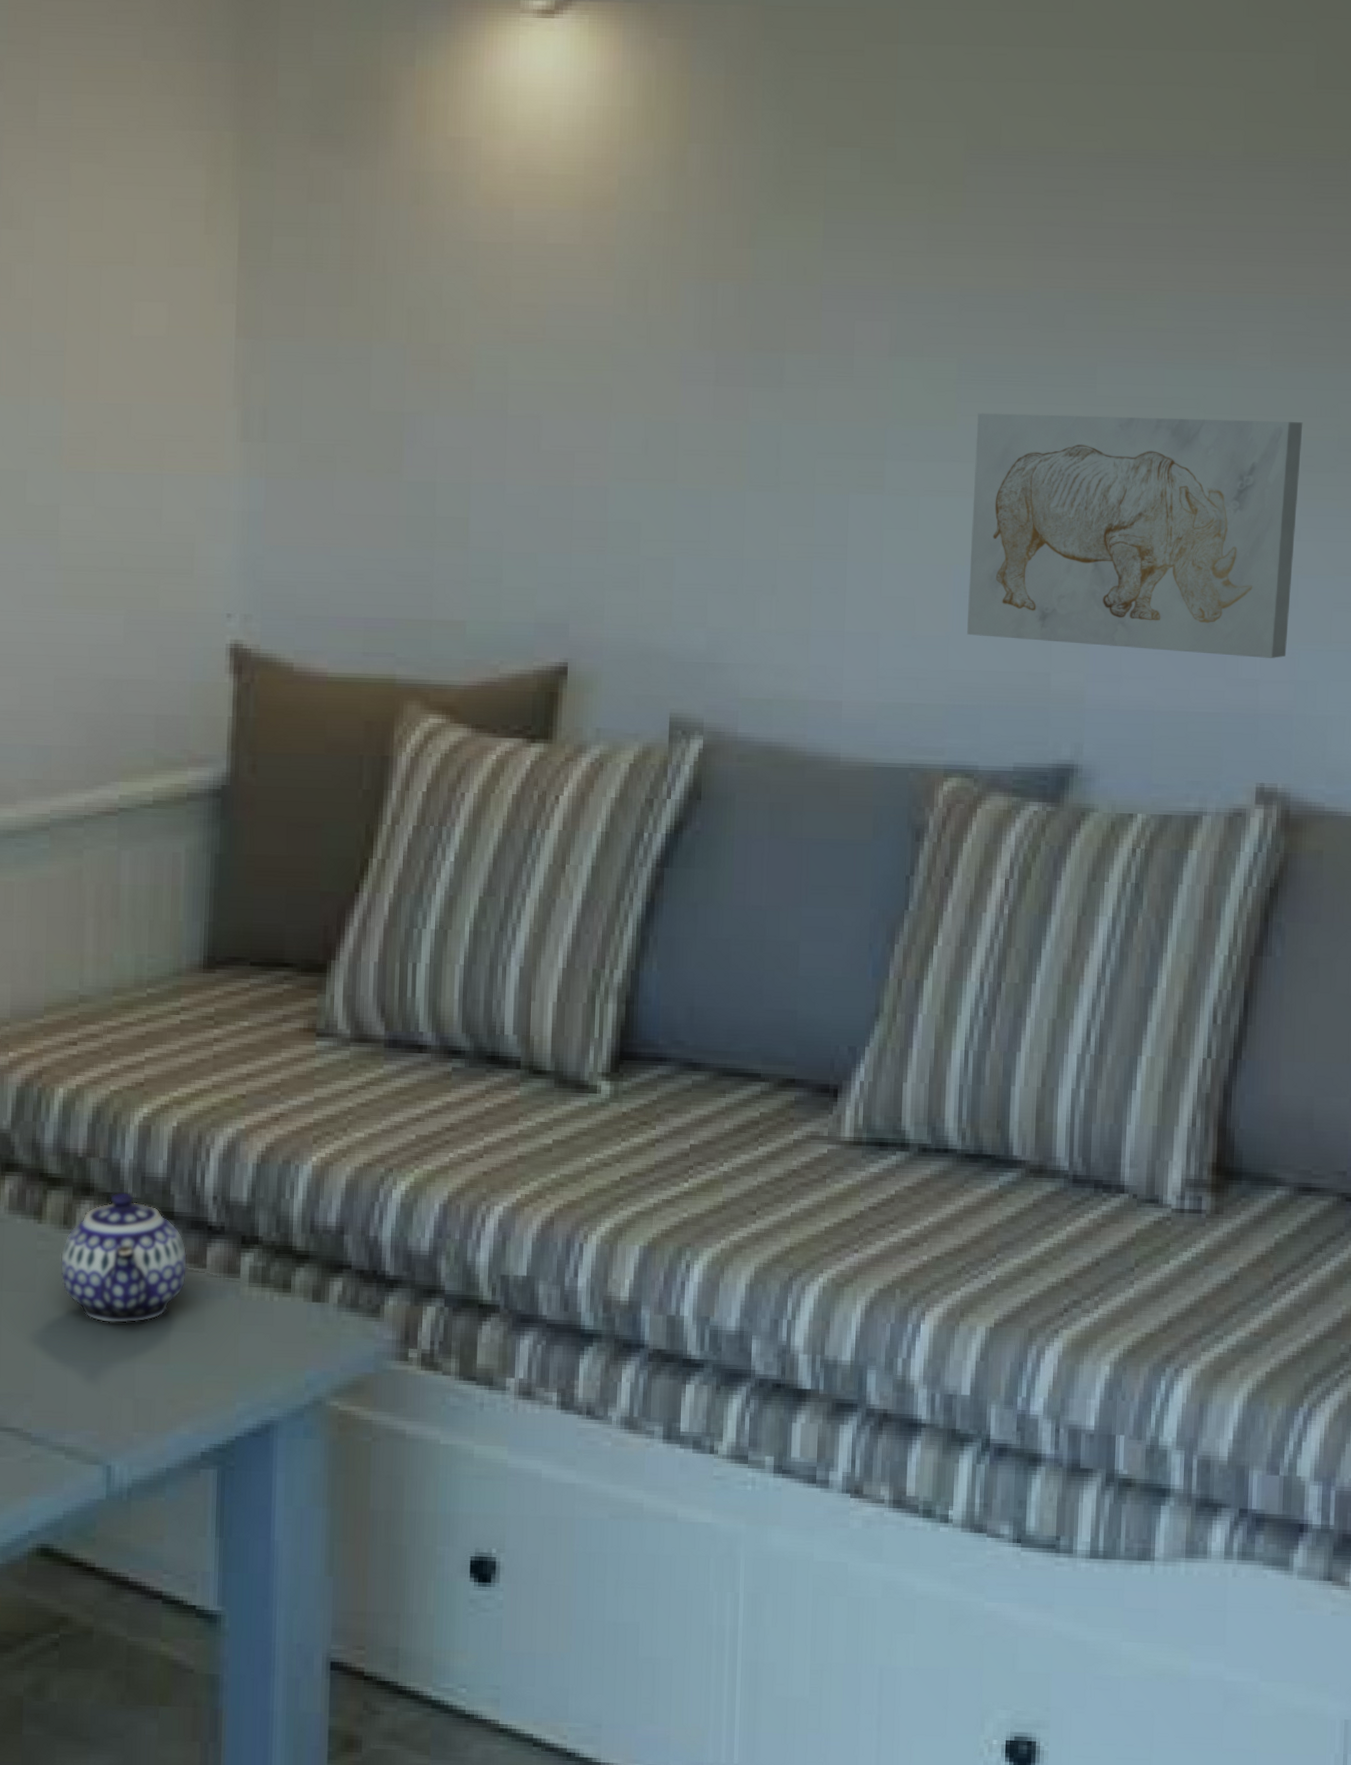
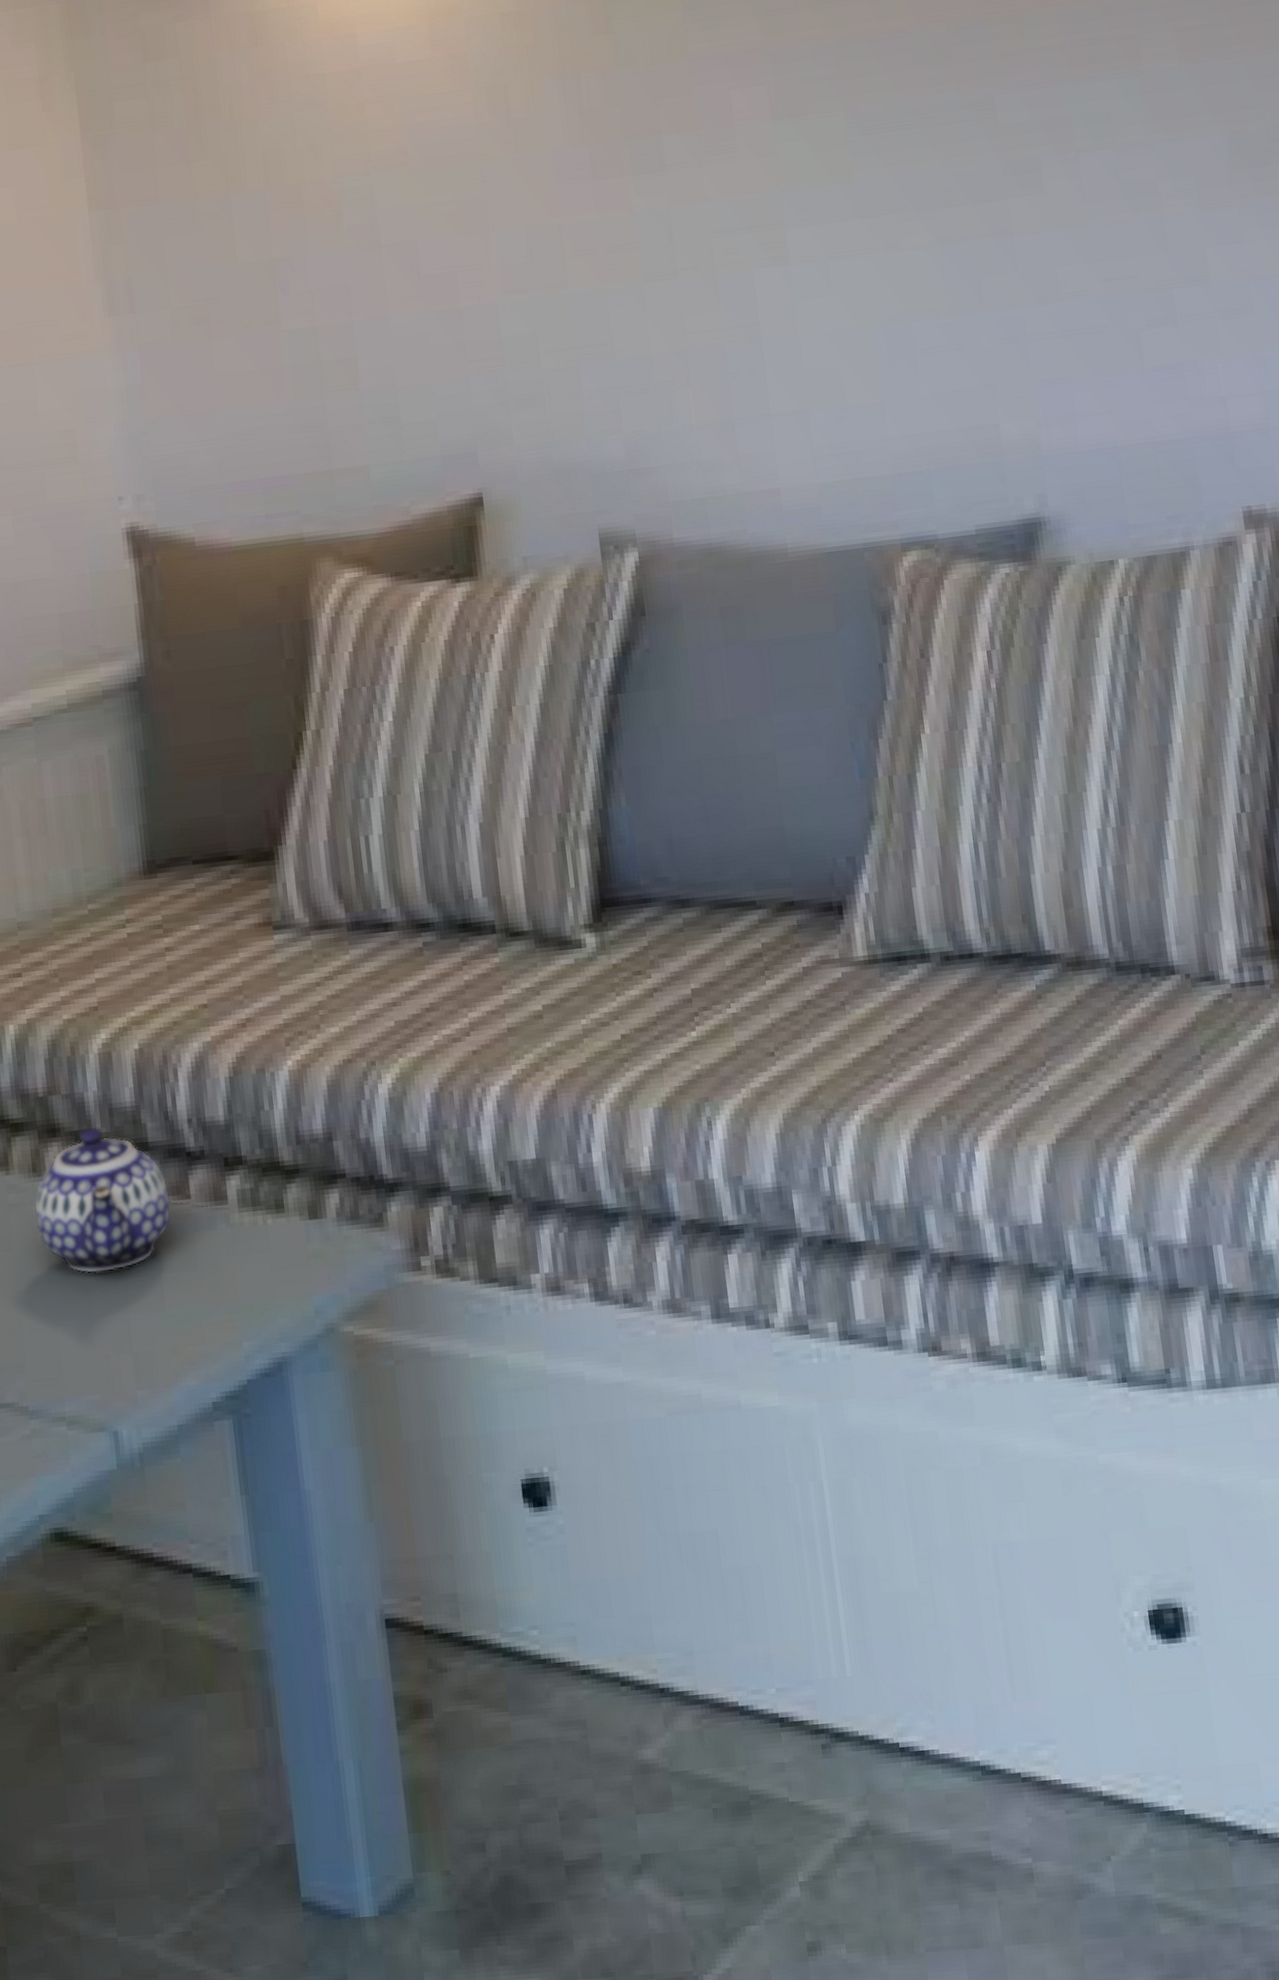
wall art: present [967,412,1303,658] -> none [875,118,1251,398]

